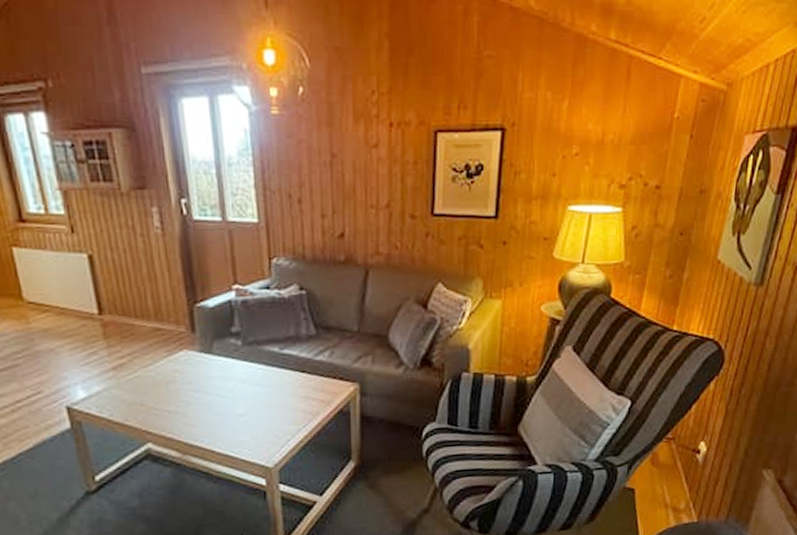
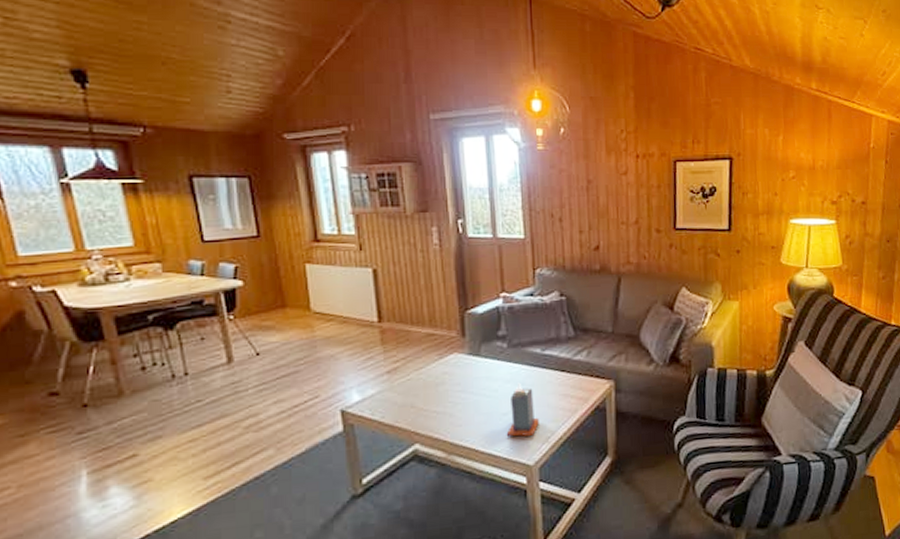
candle: none [243,383,278,439] -> present [506,383,539,437]

